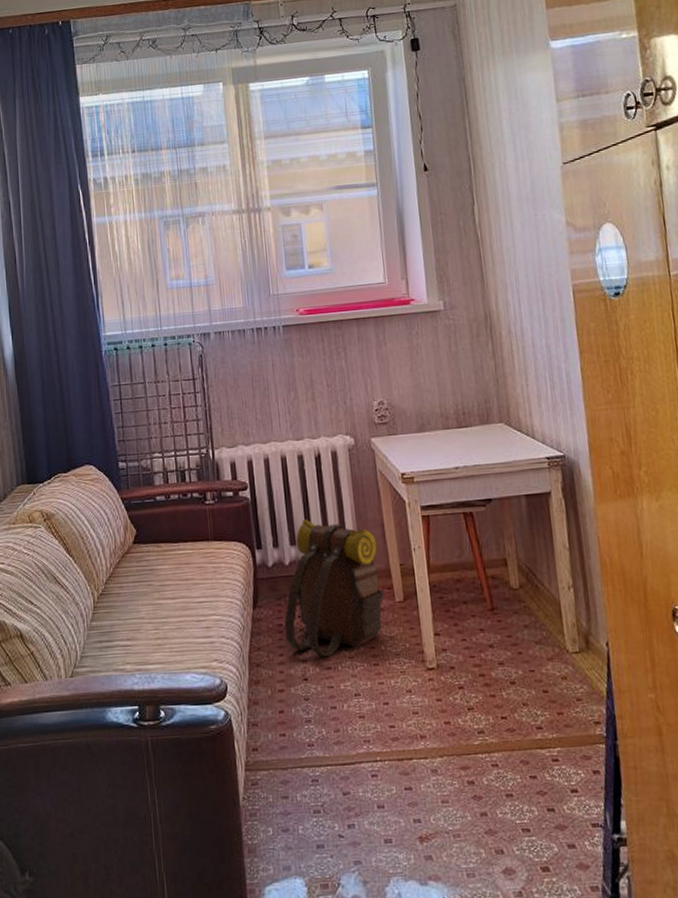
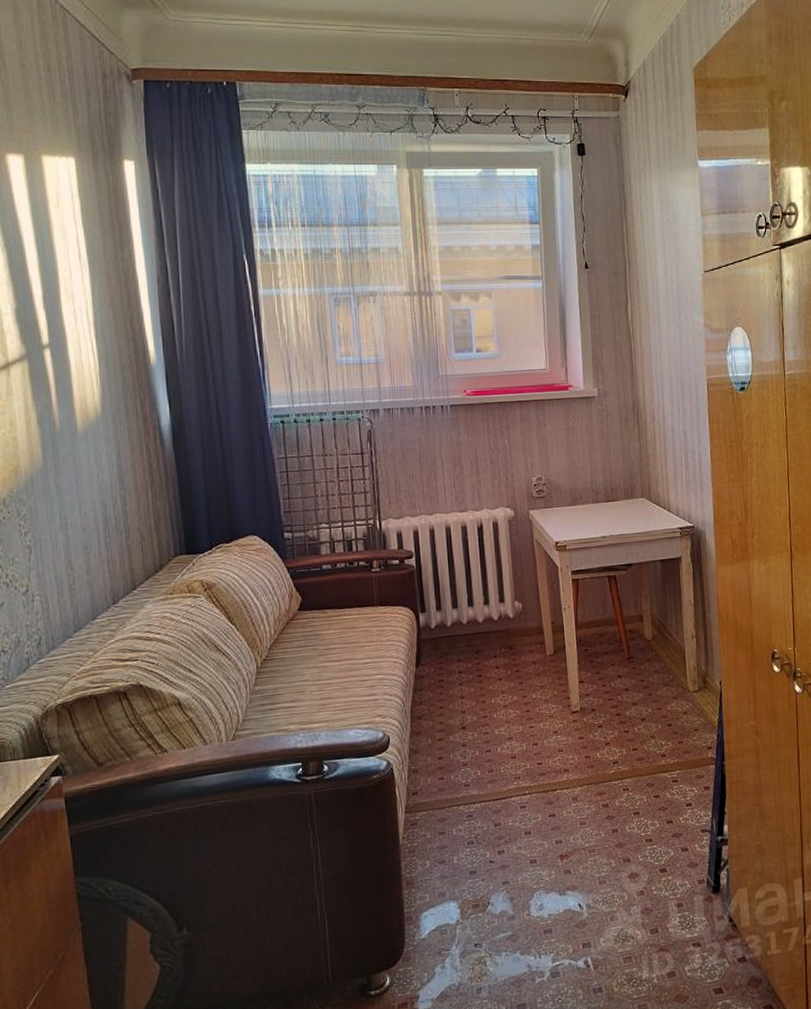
backpack: present [284,519,385,658] -> none [445,584,537,708]

